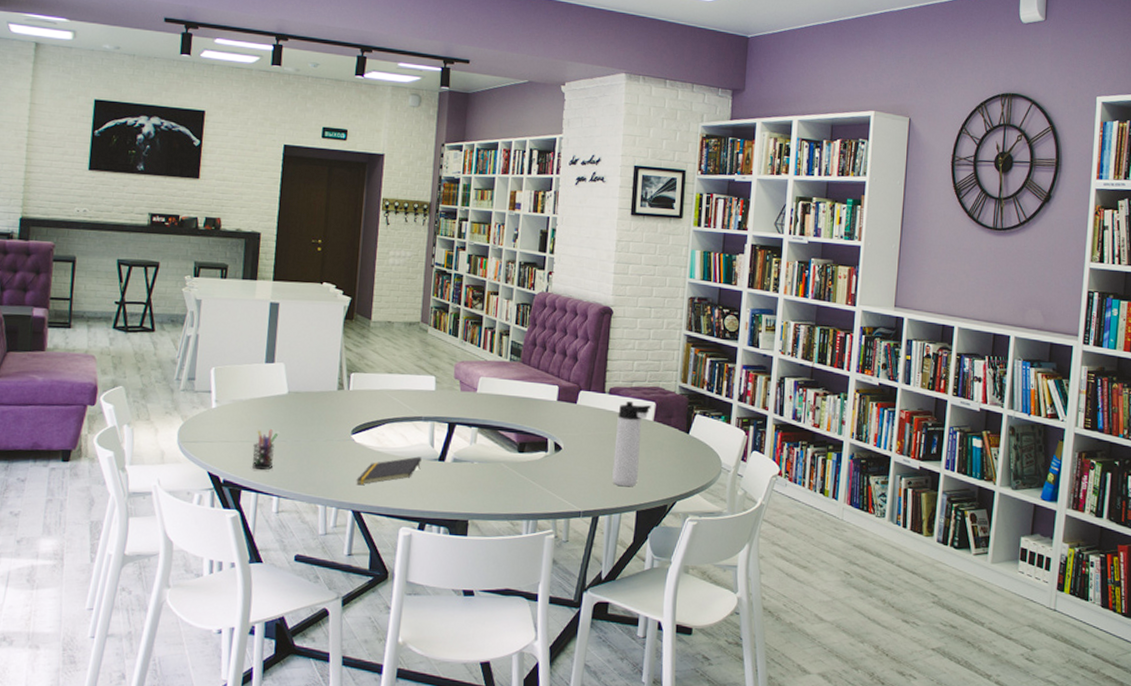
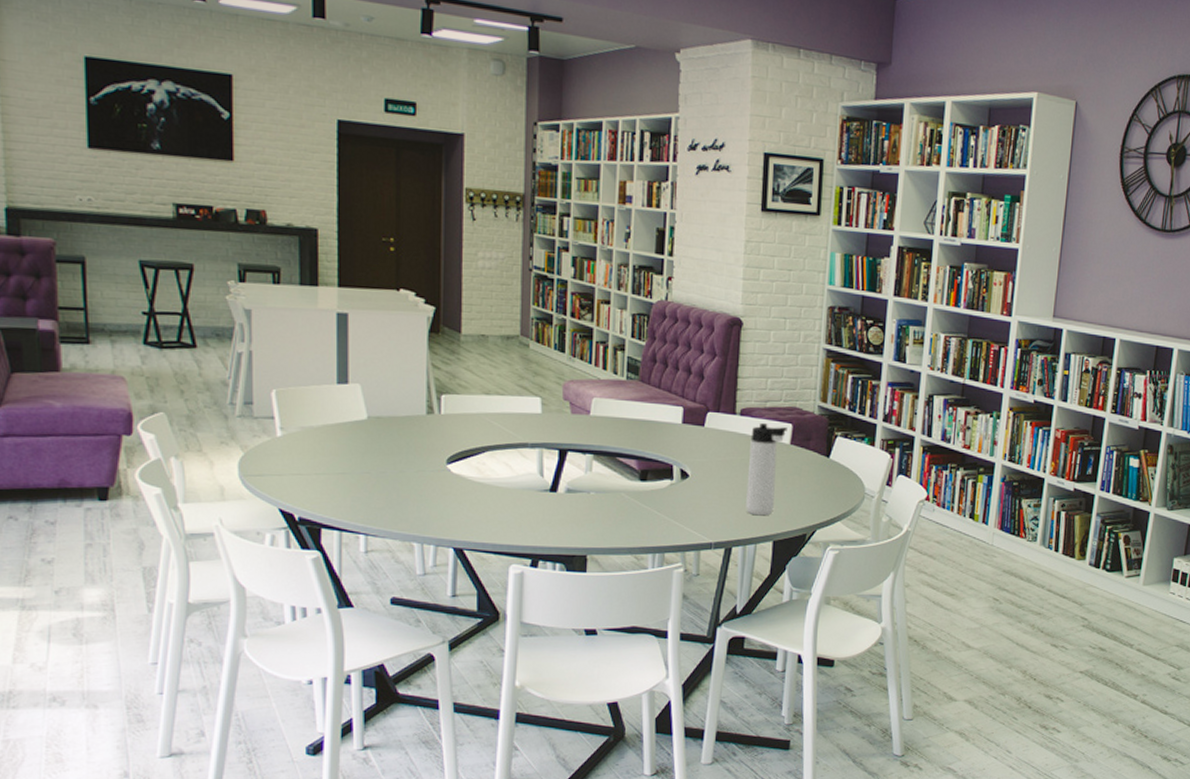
pen holder: present [251,429,278,471] -> none [331,460,359,506]
notepad: present [356,456,422,485] -> none [456,487,530,520]

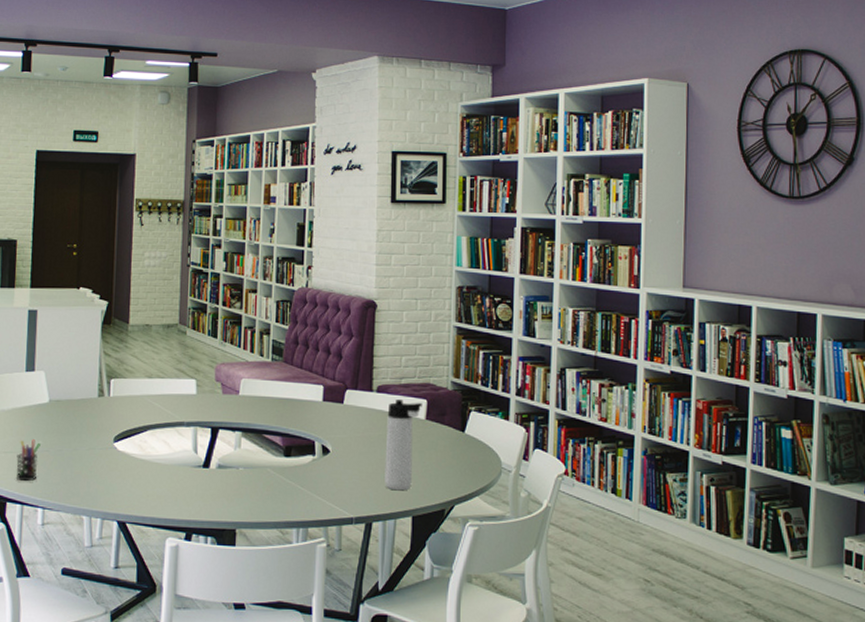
pen holder: none [331,460,359,506] -> present [15,439,41,482]

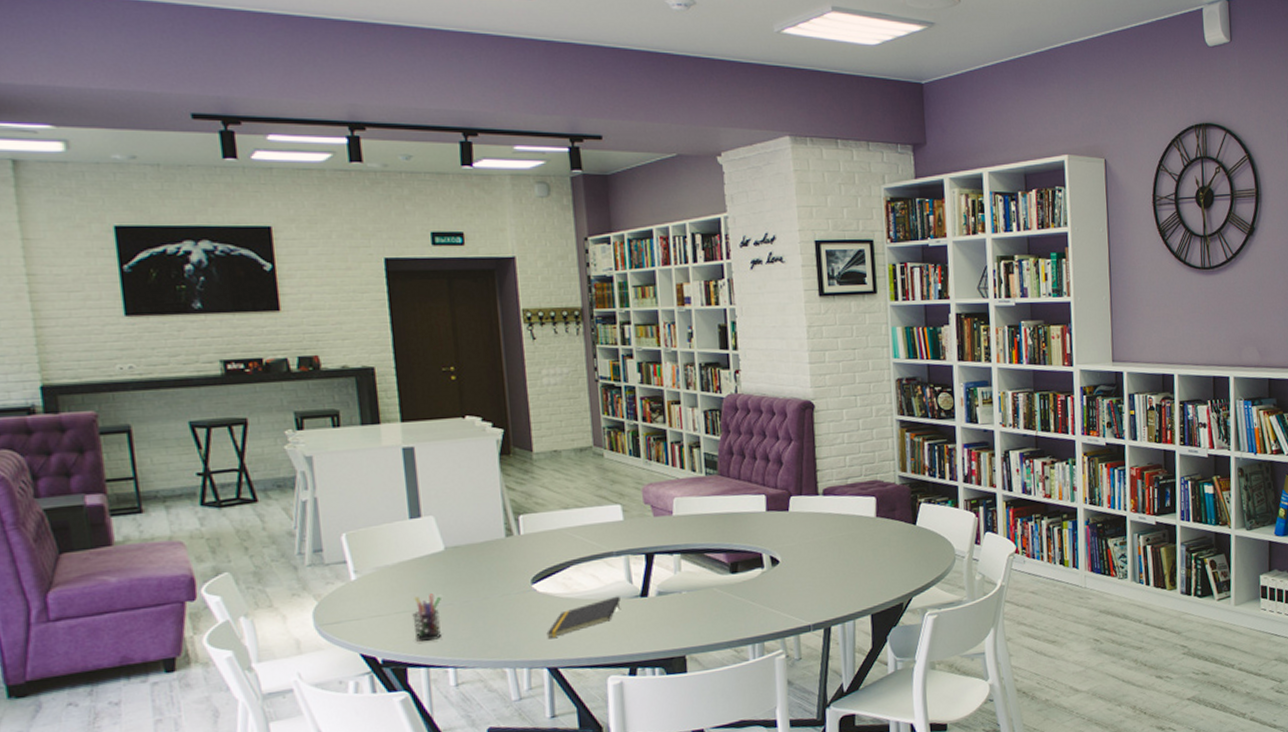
notepad: none [120,463,185,495] -> present [546,596,621,639]
thermos bottle: present [385,400,422,491] -> none [836,500,871,592]

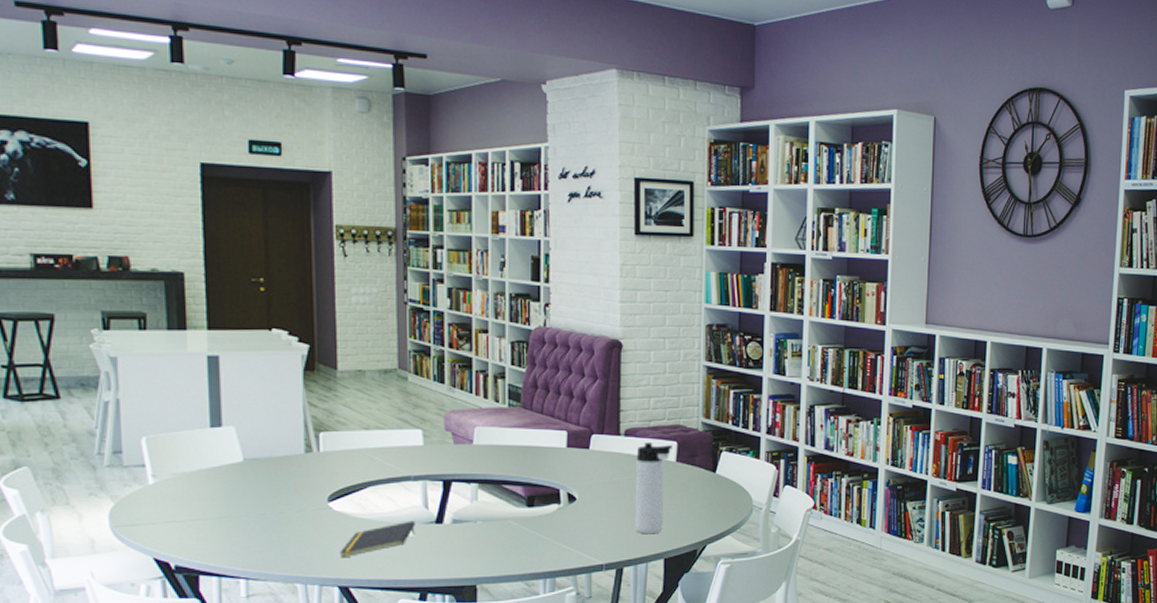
pen holder: present [412,593,443,643] -> none [207,504,237,552]
thermos bottle: none [836,500,871,592] -> present [635,443,672,535]

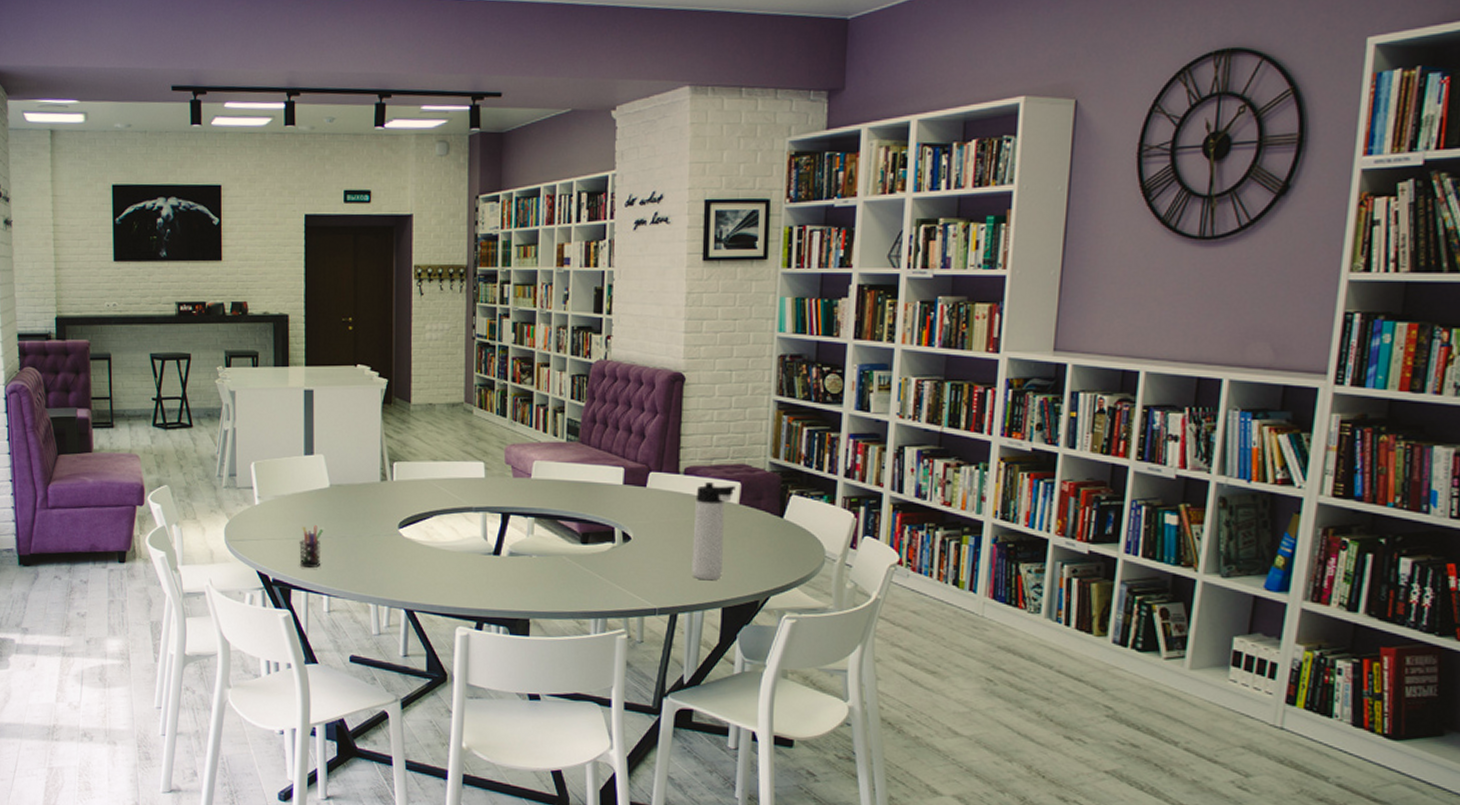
pen holder: none [207,504,237,552] -> present [299,525,323,569]
notepad: present [340,520,415,558] -> none [407,551,475,583]

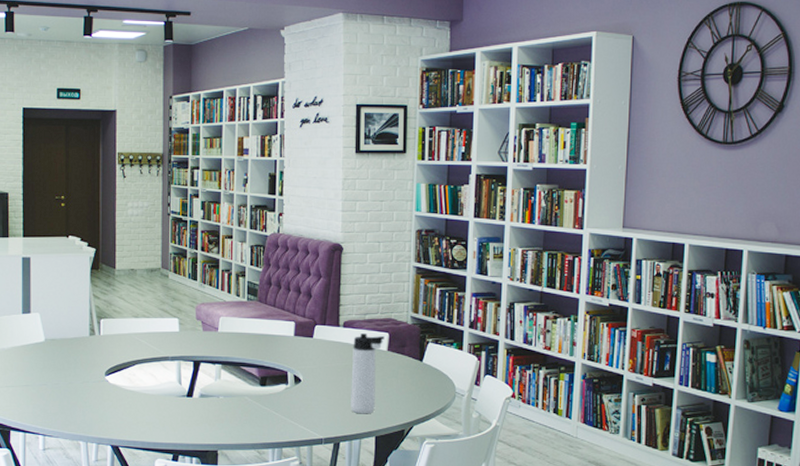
pen holder: present [299,525,323,569] -> none [17,374,39,412]

